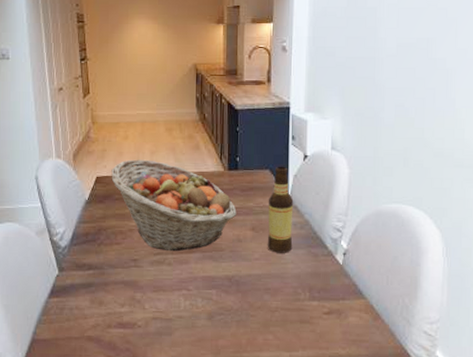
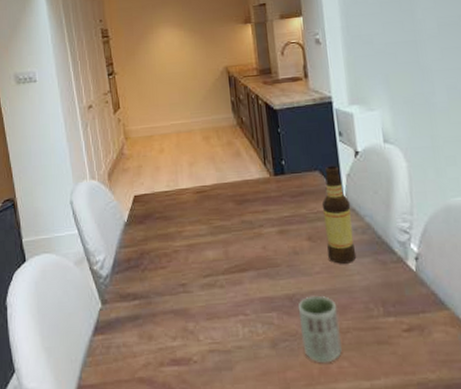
fruit basket: present [111,159,237,252] -> none [149,172,289,272]
cup: none [235,278,270,335] -> present [298,295,342,364]

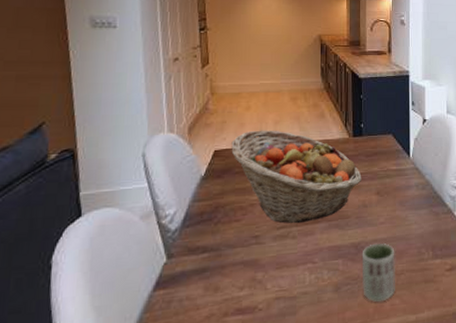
fruit basket: none [149,172,289,272] -> present [231,130,362,224]
bottle: present [321,165,357,264] -> none [391,130,416,215]

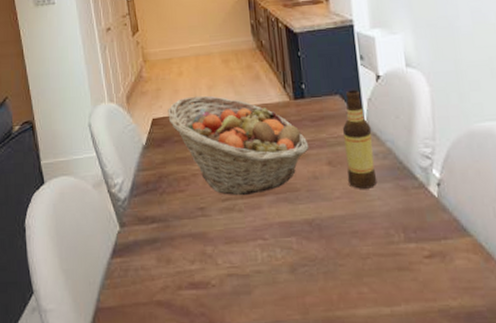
cup: present [361,242,395,303] -> none [317,220,362,289]
bottle: none [391,130,416,215] -> present [342,89,377,189]

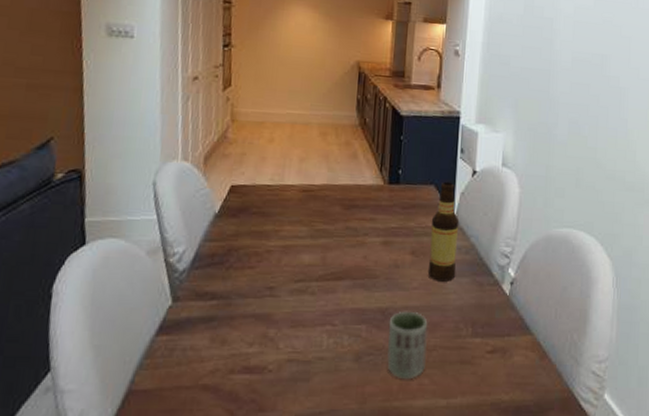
fruit basket: present [168,95,309,196] -> none [249,166,395,278]
cup: none [317,220,362,289] -> present [386,311,428,380]

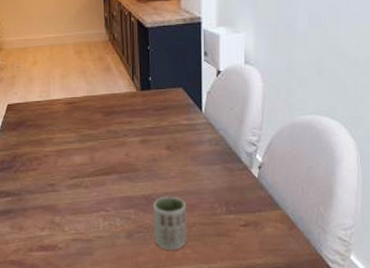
bottle: present [427,181,460,282] -> none [182,83,208,170]

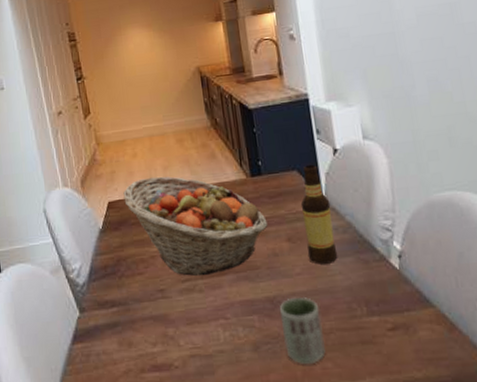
fruit basket: none [22,84,151,175] -> present [123,176,268,276]
bottle: none [182,83,208,170] -> present [300,164,338,265]

